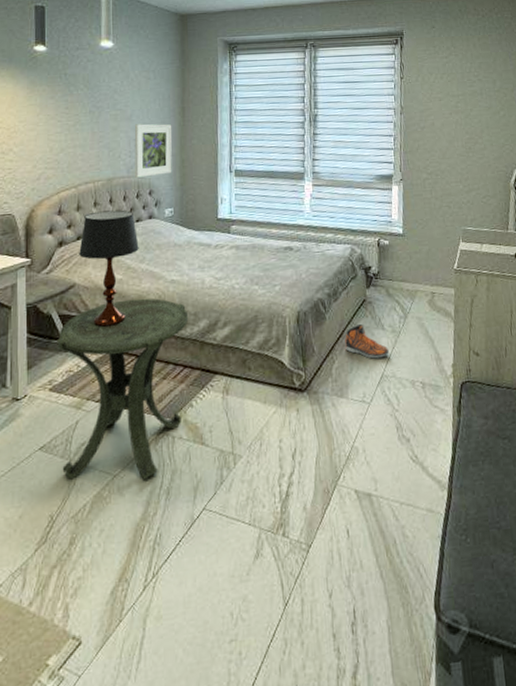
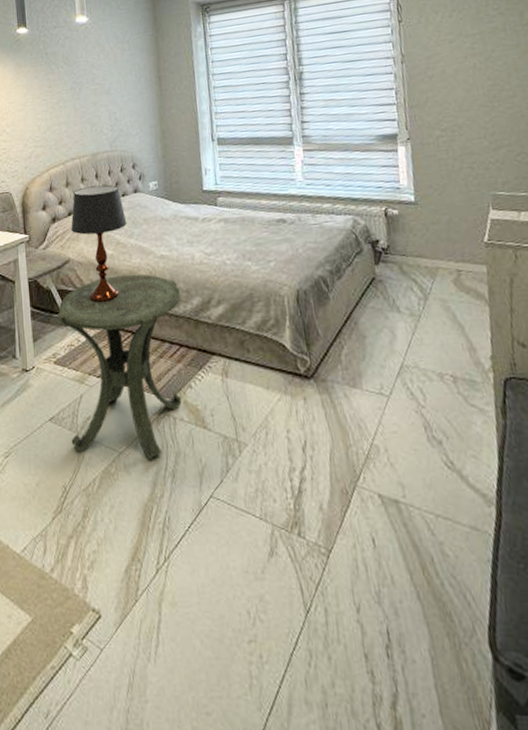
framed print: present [134,123,172,178] -> none [114,95,154,152]
sneaker: present [345,323,389,359] -> none [353,305,408,346]

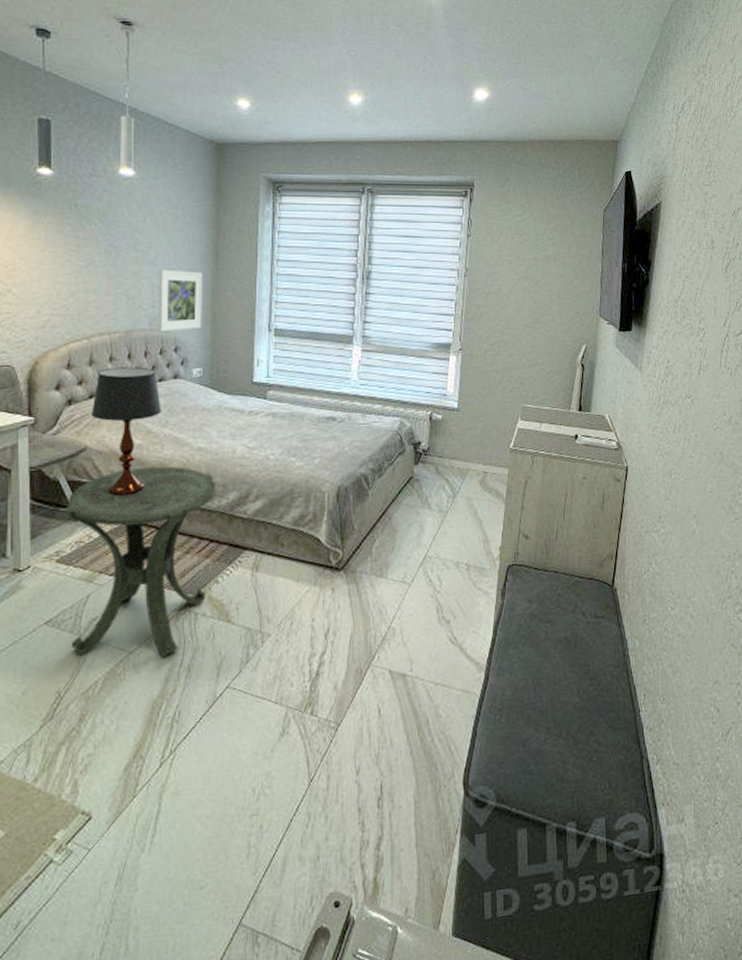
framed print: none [114,95,154,152] -> present [158,269,203,331]

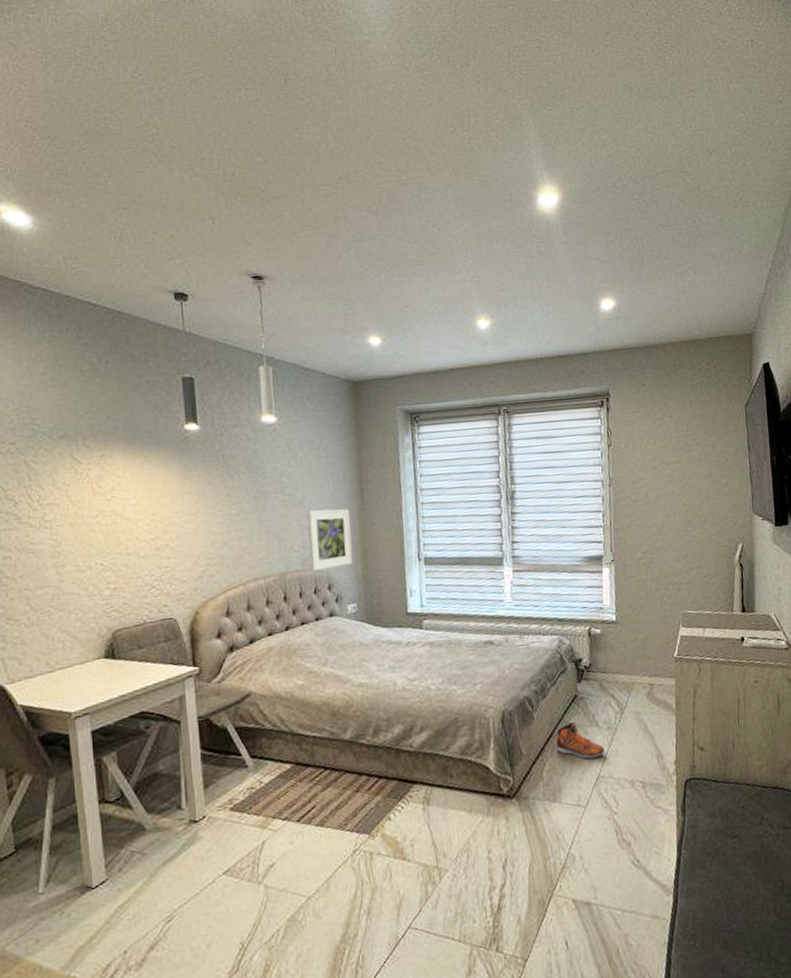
side table: present [65,466,217,657] -> none [235,704,381,904]
table lamp: present [91,367,162,497] -> none [253,608,321,740]
sneaker: none [388,501,434,539] -> present [555,721,605,759]

